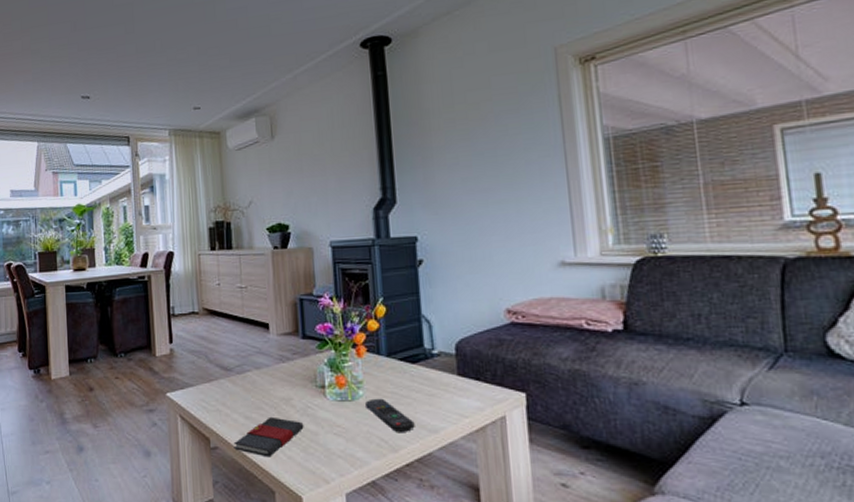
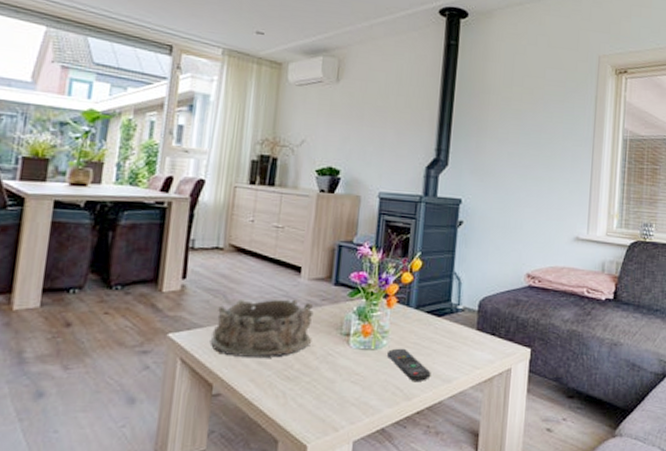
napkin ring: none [201,355,289,412] -> present [210,298,314,358]
book: present [233,416,304,458] -> none [239,363,322,405]

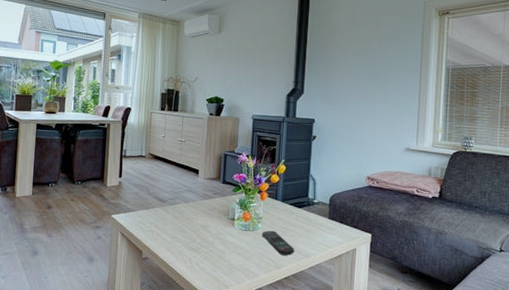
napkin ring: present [210,298,314,358] -> none [139,192,208,234]

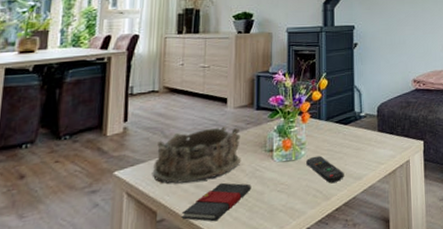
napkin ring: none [139,192,208,234] -> present [152,126,241,184]
book: none [160,238,215,268] -> present [181,182,251,222]

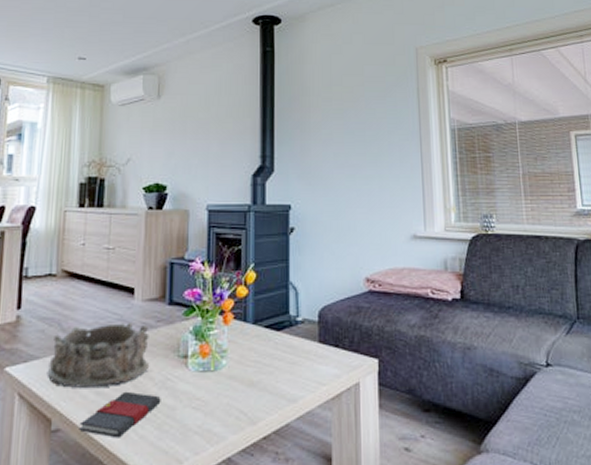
remote control: present [306,155,344,183] -> none [228,367,275,403]

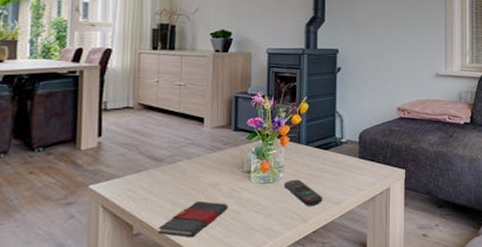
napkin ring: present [47,323,149,388] -> none [127,146,218,200]
remote control: none [228,367,275,403] -> present [284,179,323,206]

